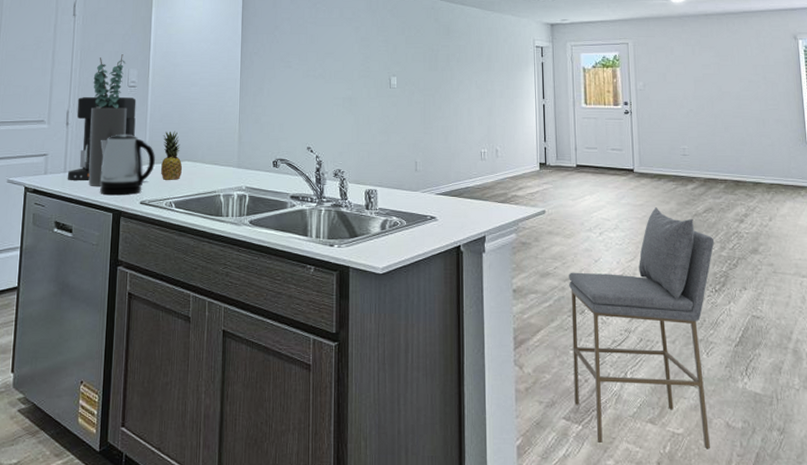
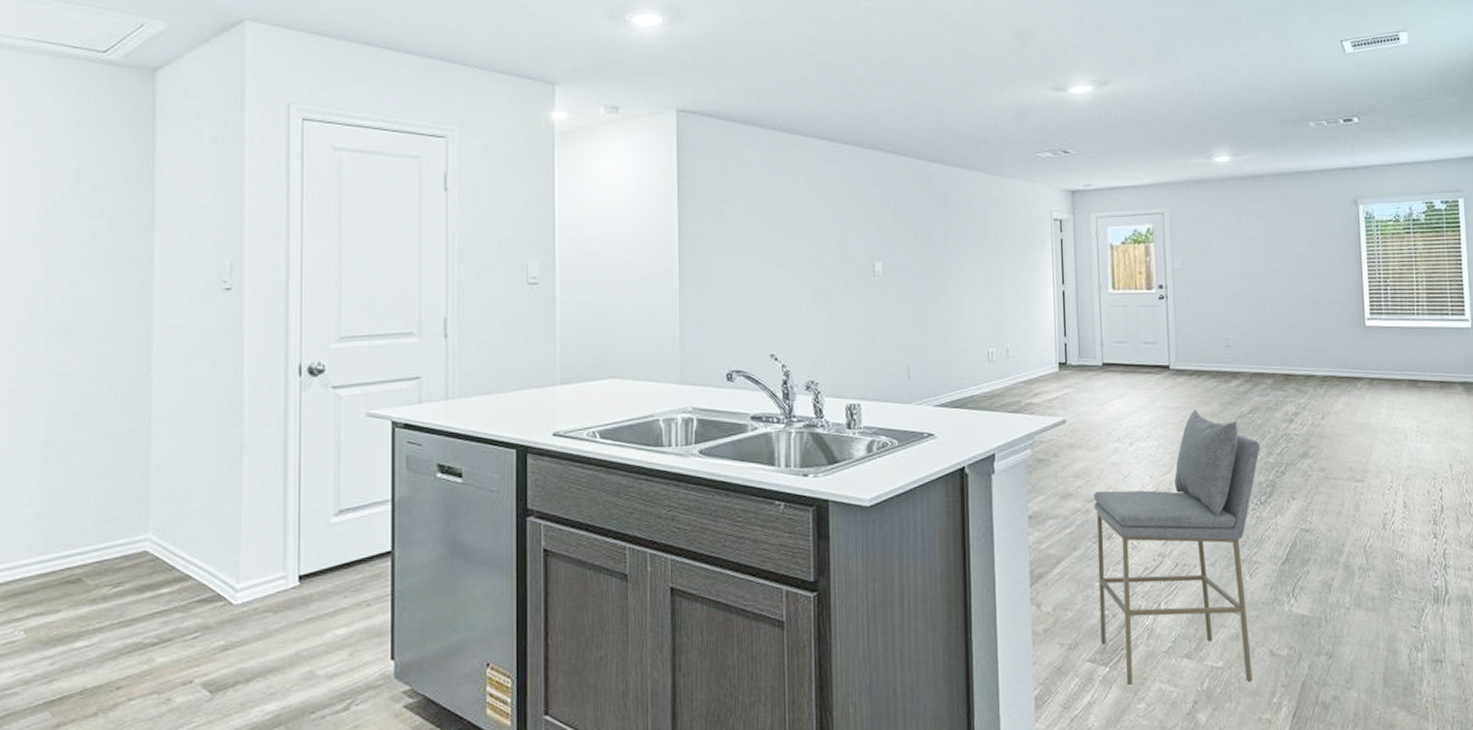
coffee maker: present [67,97,137,181] -> none [450,298,540,411]
vase: present [88,54,127,187] -> none [478,241,528,418]
kettle: present [99,134,155,195] -> none [494,346,570,426]
fruit: present [161,131,182,181] -> none [579,340,606,405]

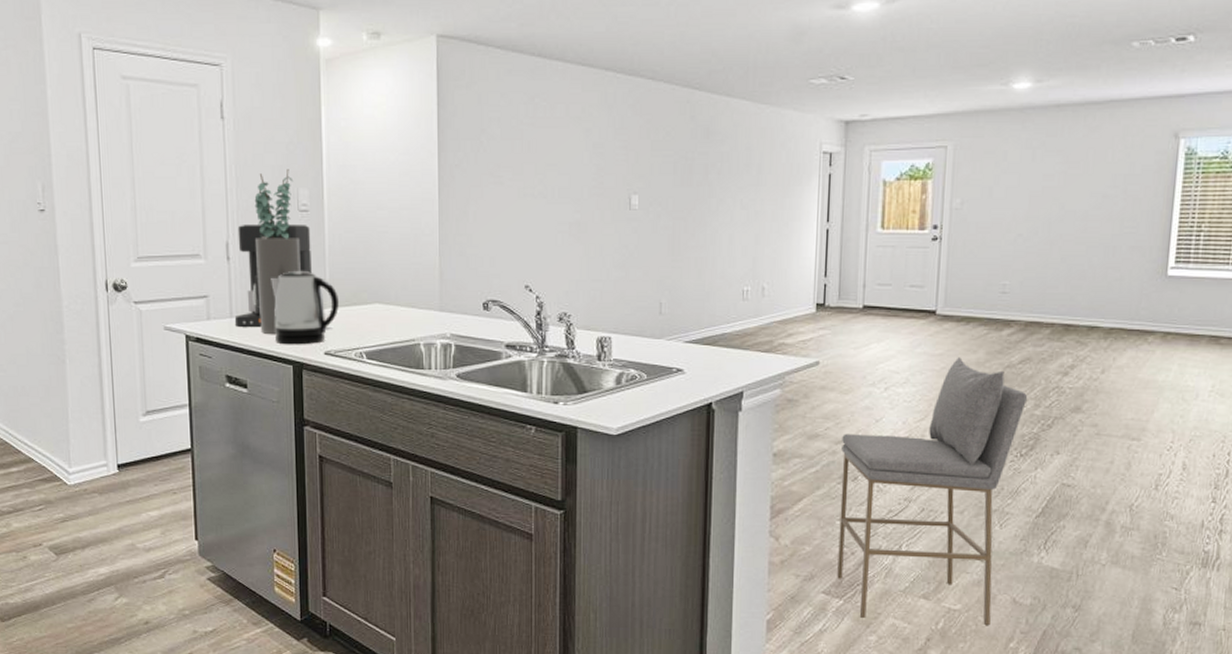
coffee maker: none [450,298,540,411] -> present [234,225,312,328]
vase: none [478,241,528,418] -> present [254,169,301,335]
kettle: none [494,346,570,426] -> present [271,270,339,344]

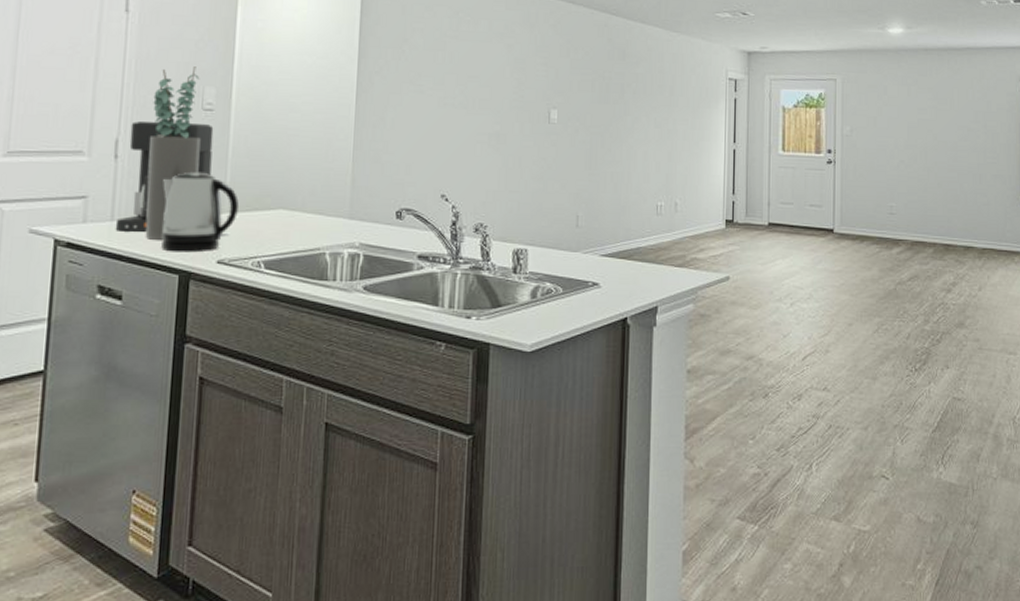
bar stool: present [837,357,1028,625] -> none [751,274,918,546]

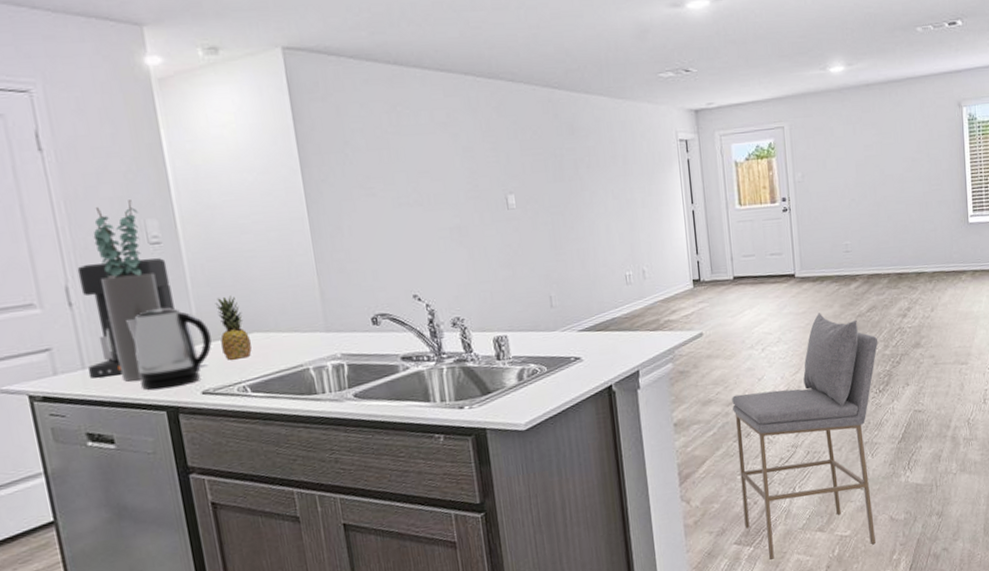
fruit: none [246,169,275,235] -> present [215,295,252,361]
bar stool: none [751,274,918,546] -> present [732,313,878,560]

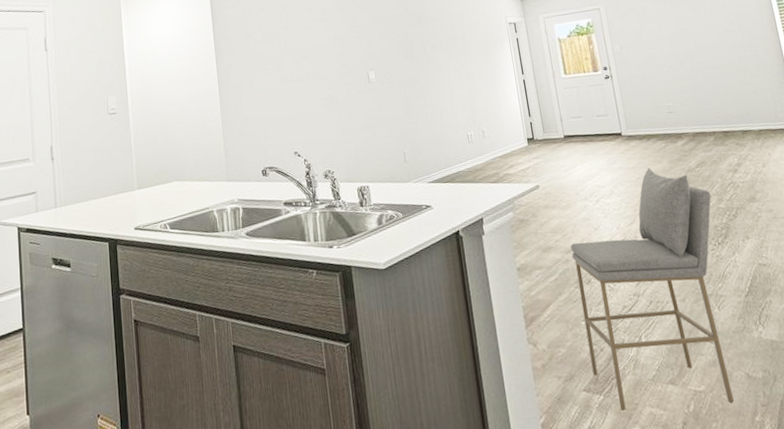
coffee maker: present [77,258,174,379] -> none [58,124,121,216]
vase: present [93,200,161,383] -> none [72,83,112,219]
kettle: present [126,307,212,389] -> none [88,161,145,225]
fruit: present [215,295,252,361] -> none [149,152,172,204]

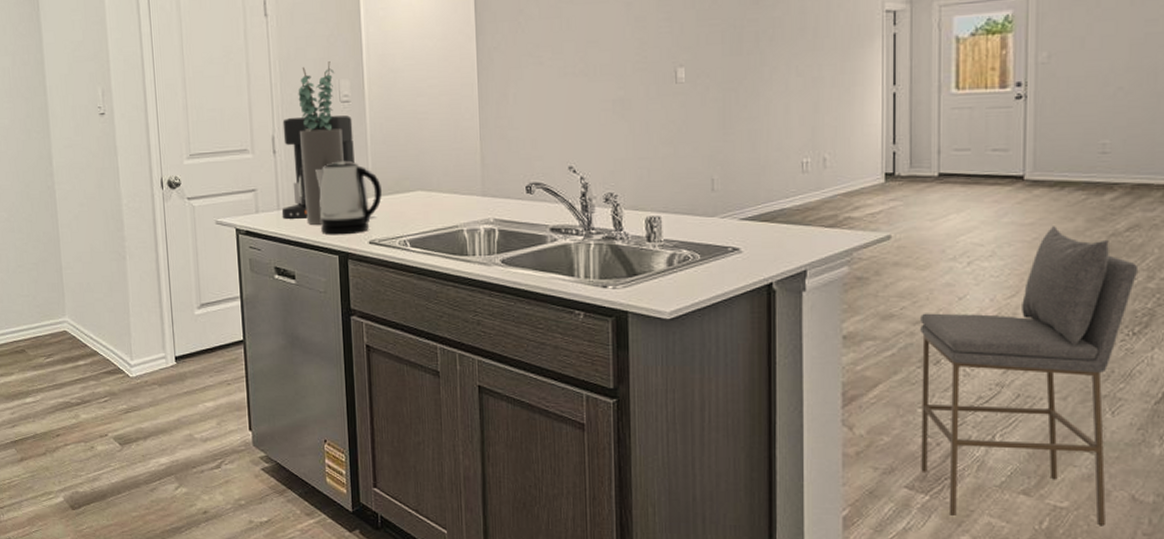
coffee maker: none [58,124,121,216] -> present [281,115,355,220]
vase: none [72,83,112,219] -> present [298,61,344,226]
kettle: none [88,161,145,225] -> present [315,160,382,234]

